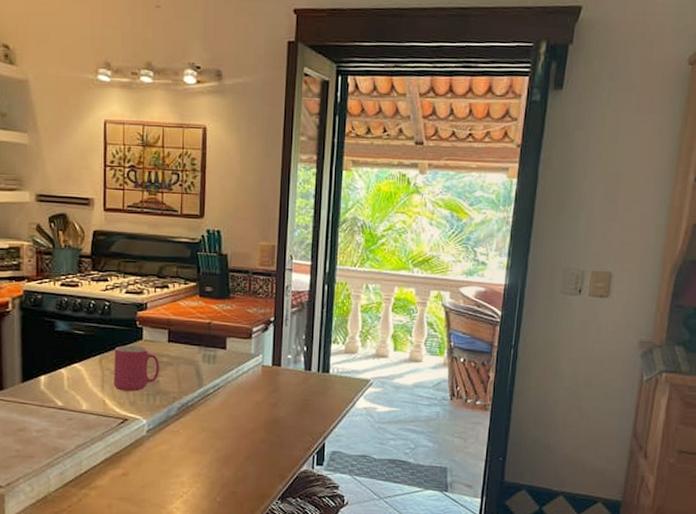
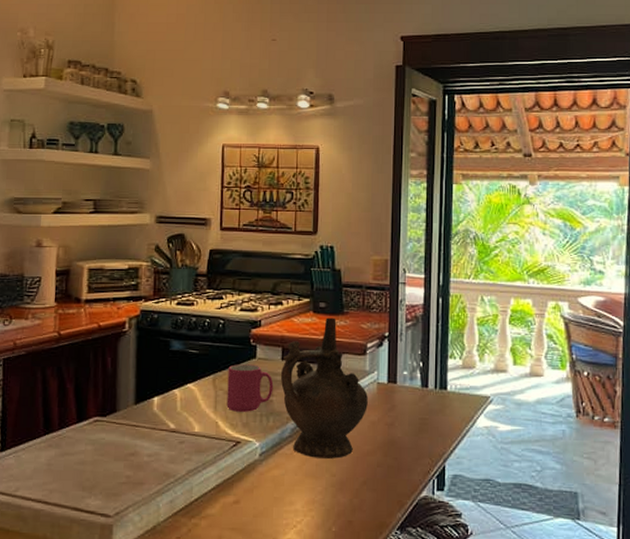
ceremonial vessel: none [167,302,253,436] -> present [280,318,368,459]

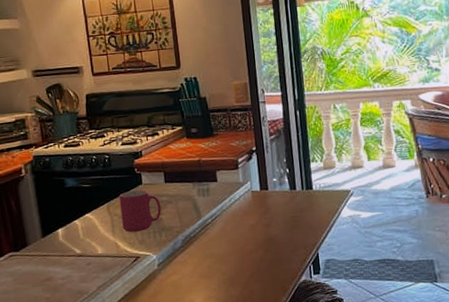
ceremonial vessel: present [280,318,368,459] -> none [165,140,246,262]

